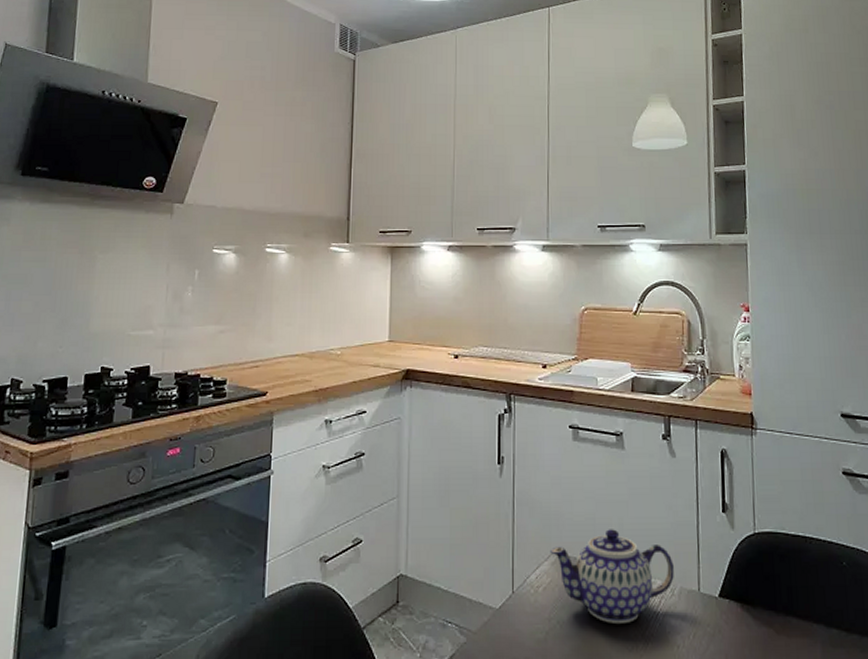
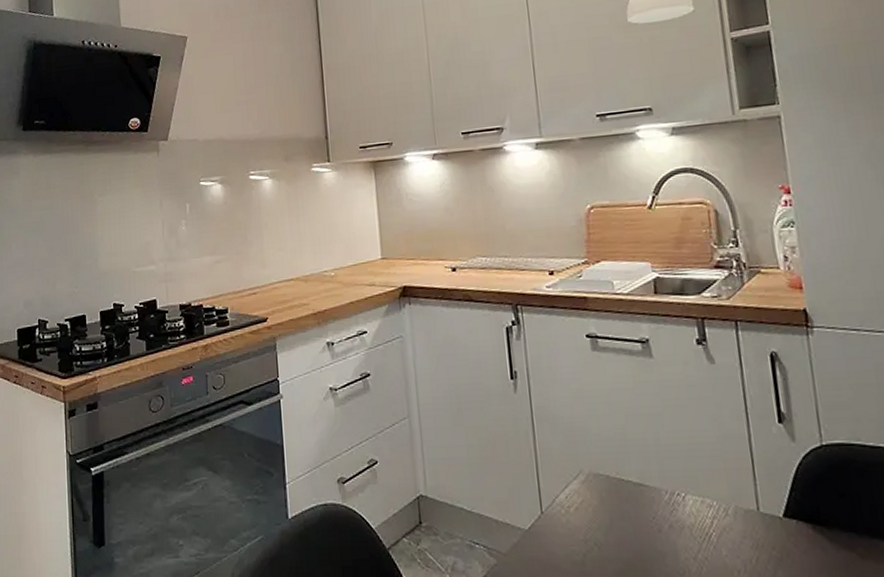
teapot: present [550,529,674,625] -> none [578,444,726,547]

